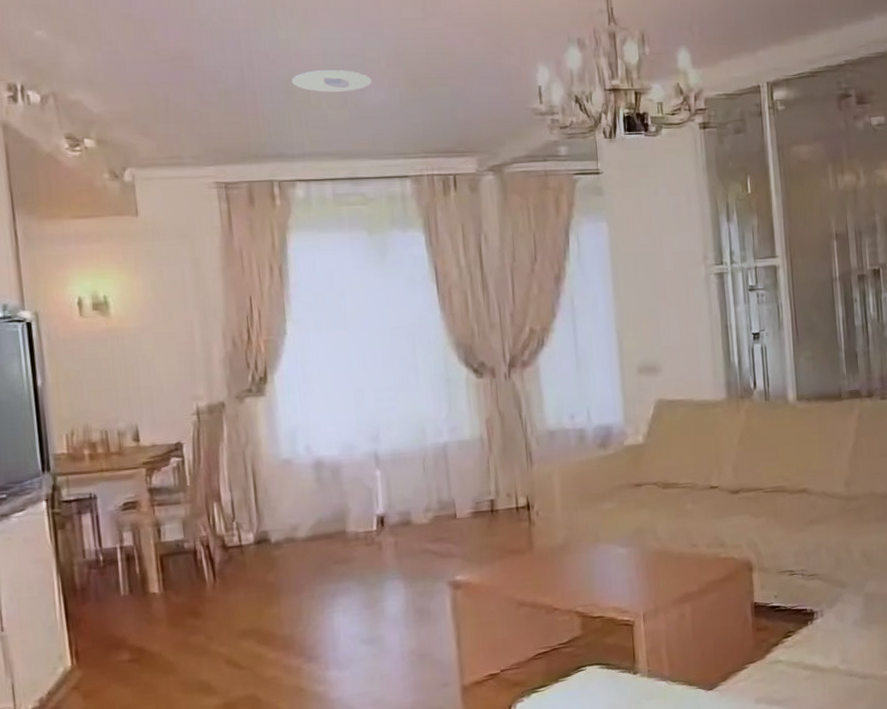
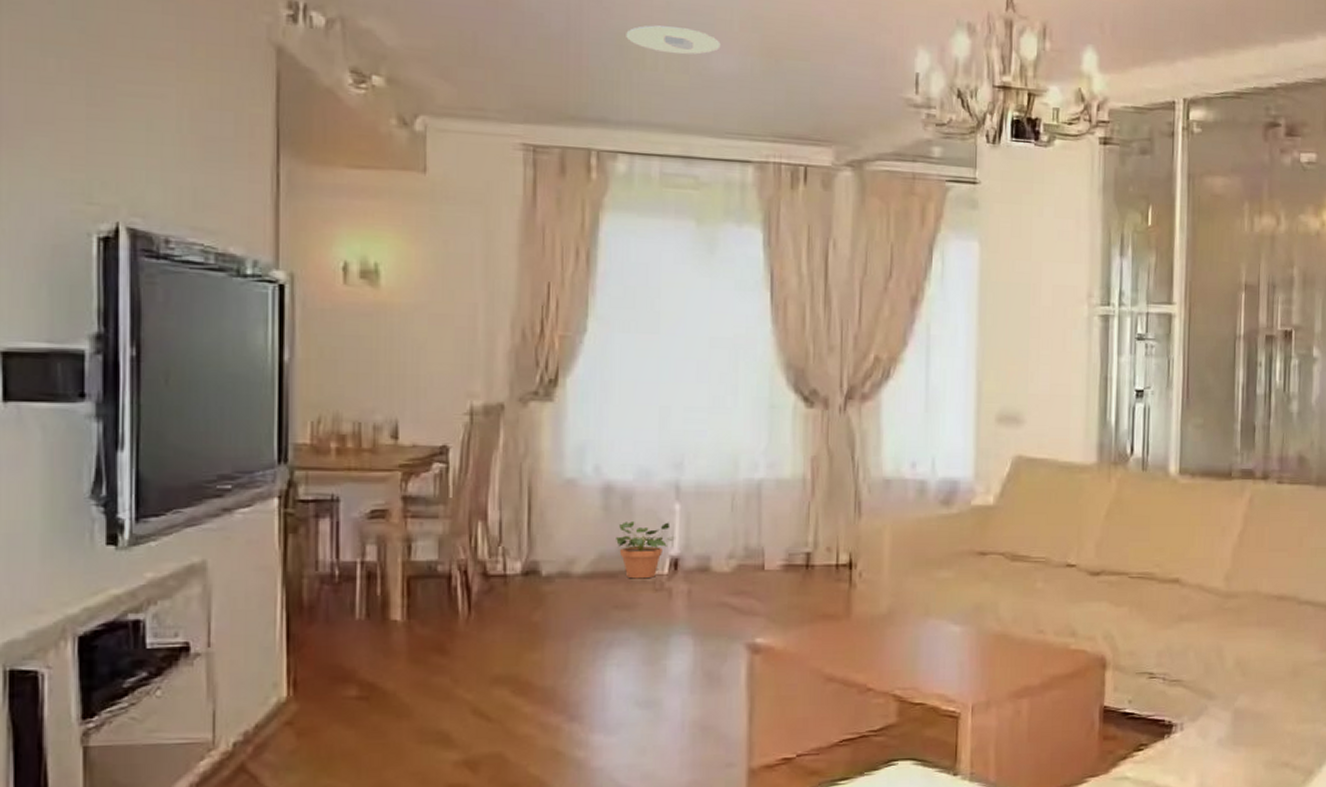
potted plant: none [330,486,379,538] -> present [616,522,675,579]

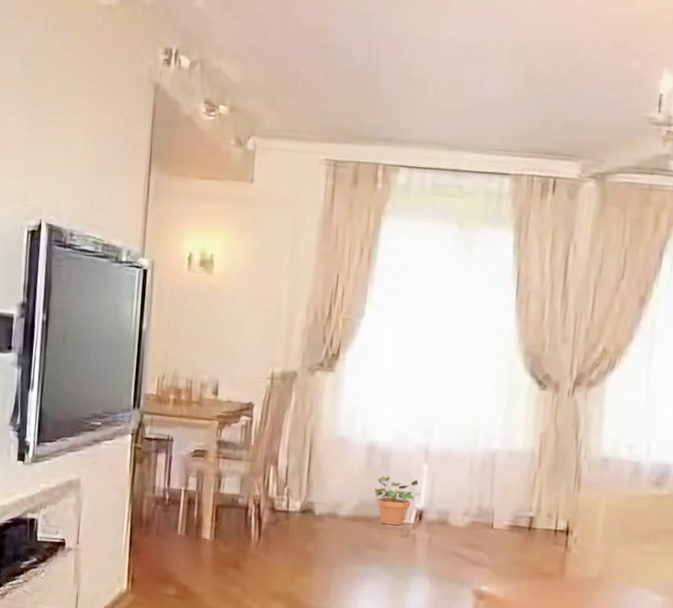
recessed light: present [626,25,721,55] -> none [413,58,491,83]

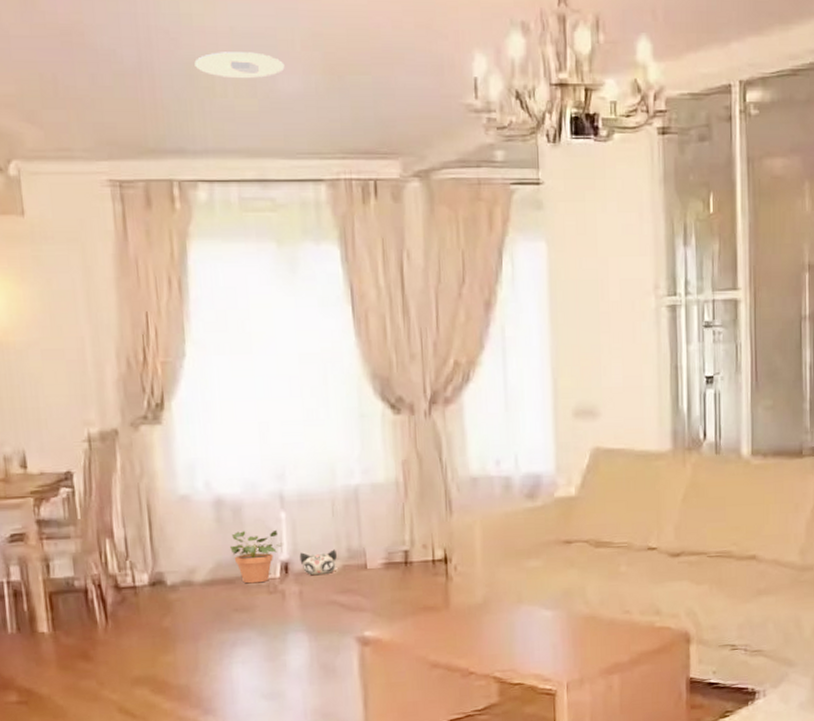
recessed light: none [413,58,491,83] -> present [194,52,285,79]
plush toy: none [433,504,468,527] -> present [299,549,337,575]

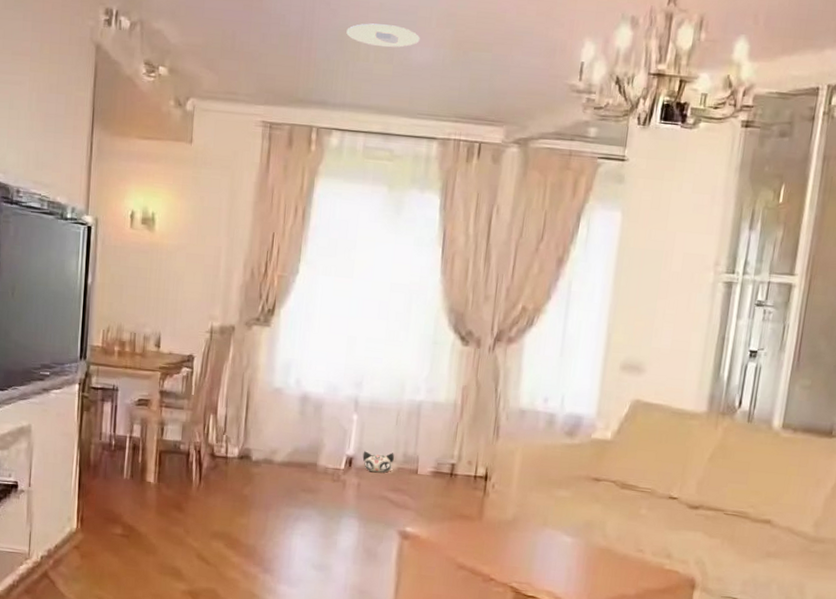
potted plant: present [230,529,283,584] -> none [307,425,351,471]

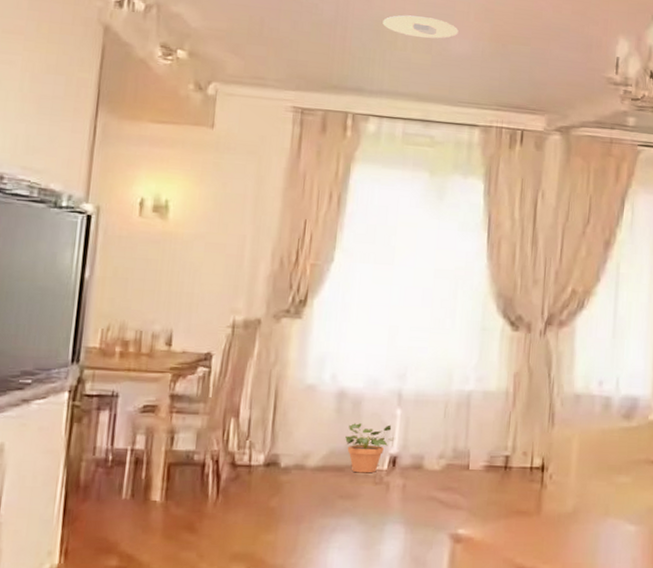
potted plant: none [307,425,351,471] -> present [345,423,395,473]
plush toy: present [362,451,394,473] -> none [408,448,443,471]

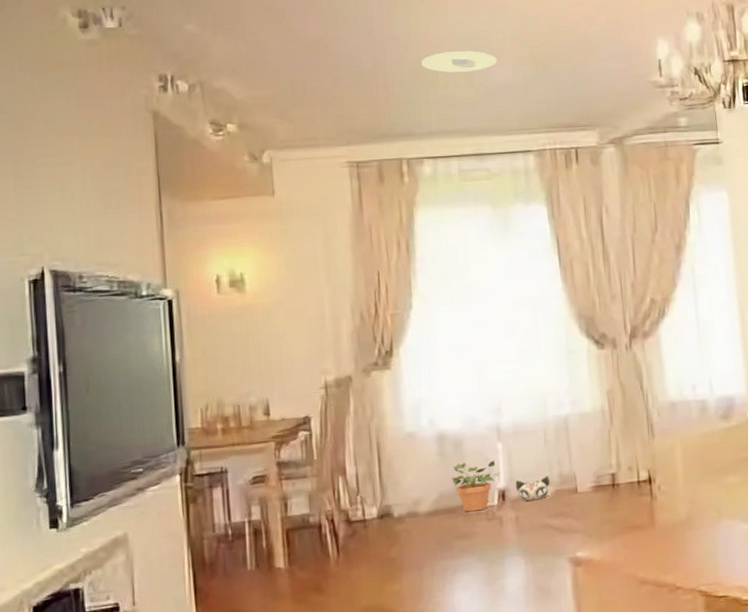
plush toy: none [408,448,443,471] -> present [515,475,550,501]

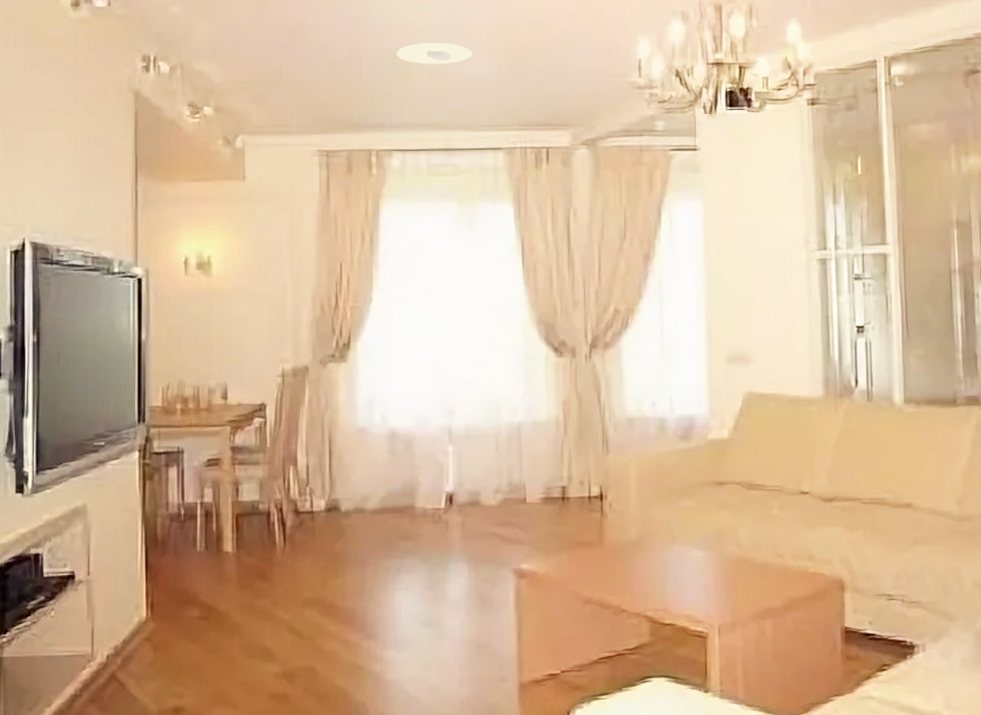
potted plant: present [452,460,500,512] -> none [401,462,449,513]
plush toy: present [515,475,550,501] -> none [464,483,498,506]

